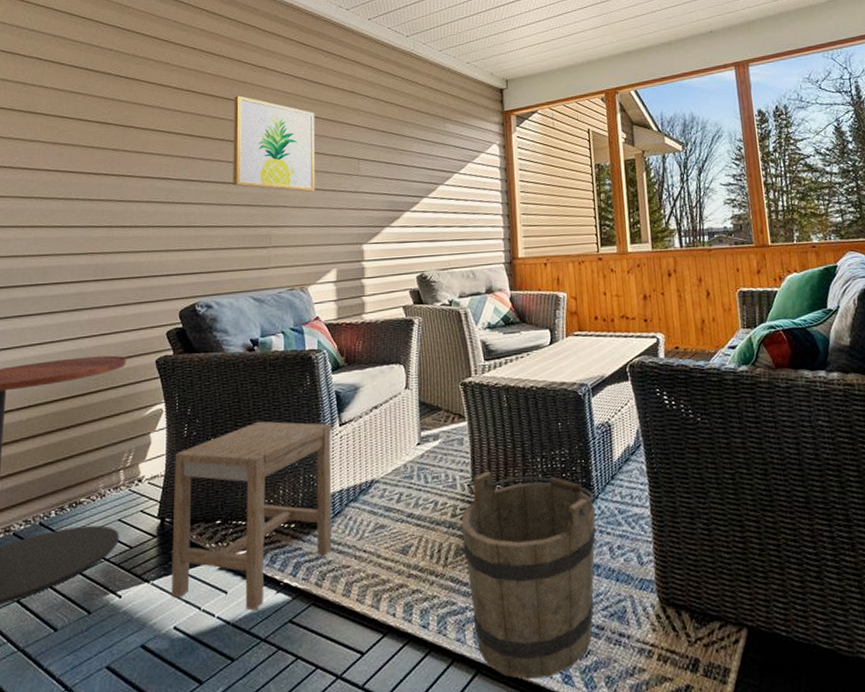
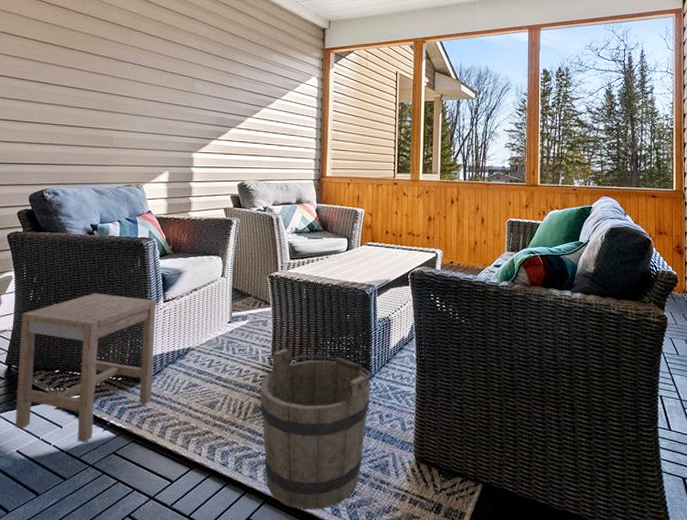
wall art: present [233,95,315,192] -> none [81,10,158,103]

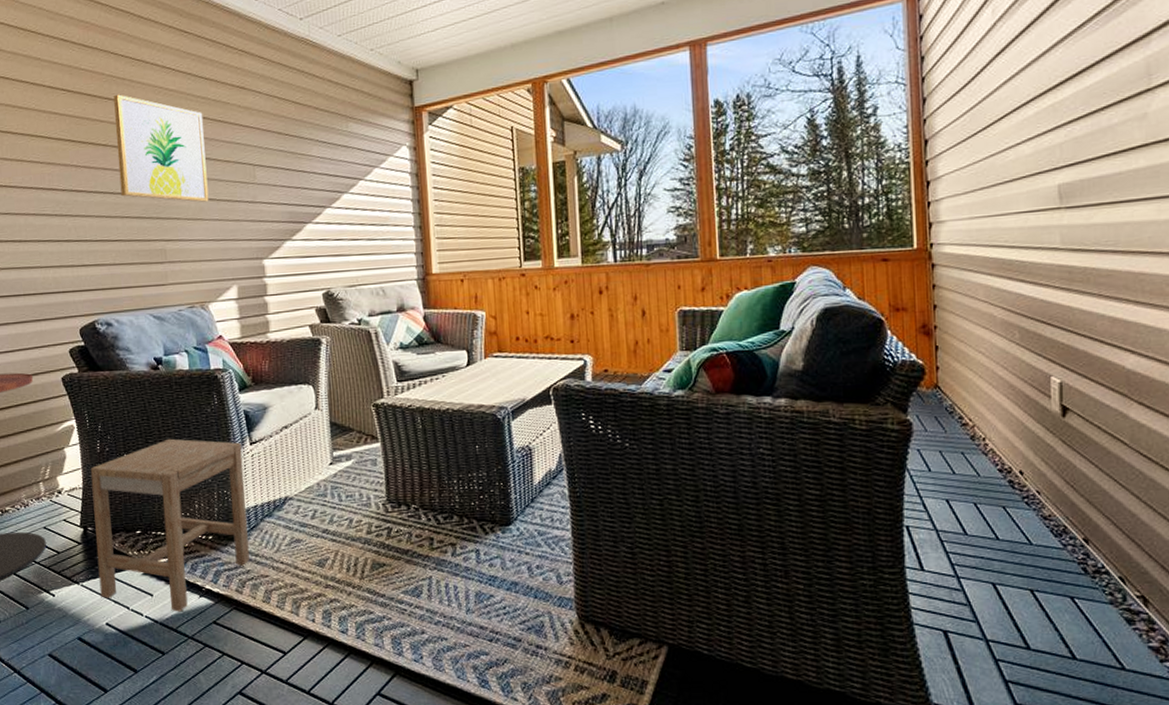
wall art: none [81,10,158,103] -> present [113,94,209,202]
bucket: present [260,348,371,510] -> none [376,491,515,682]

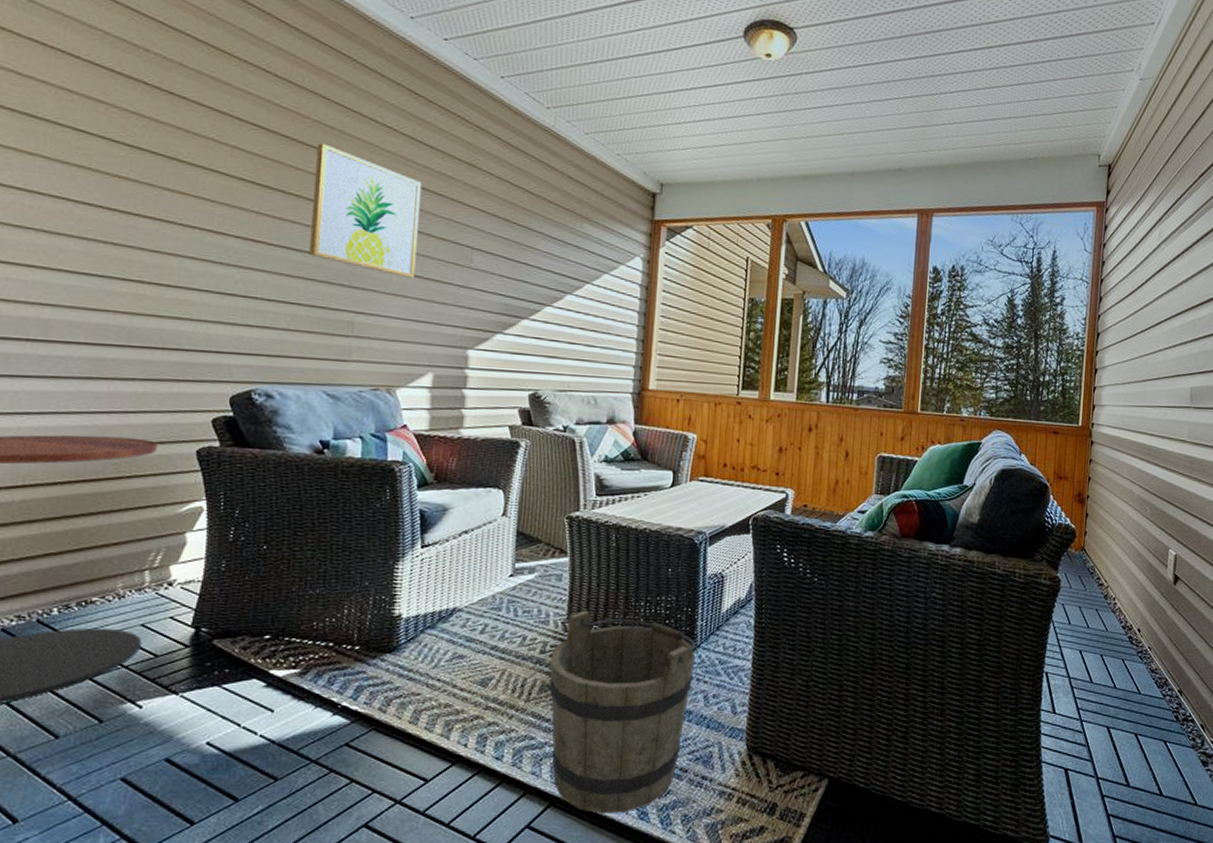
stool: present [90,438,250,612] -> none [205,533,411,732]
bucket: none [376,491,515,682] -> present [549,610,696,814]

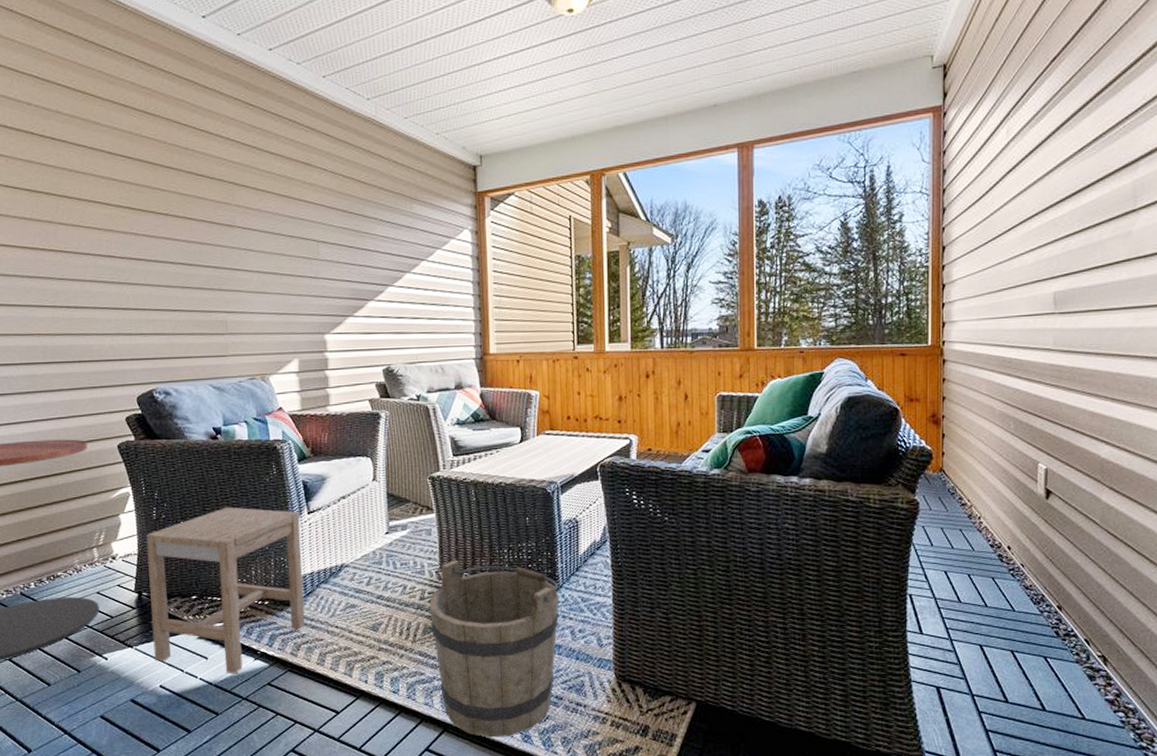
stool: none [205,533,411,732] -> present [146,507,305,674]
wall art: present [309,143,422,278] -> none [176,164,272,276]

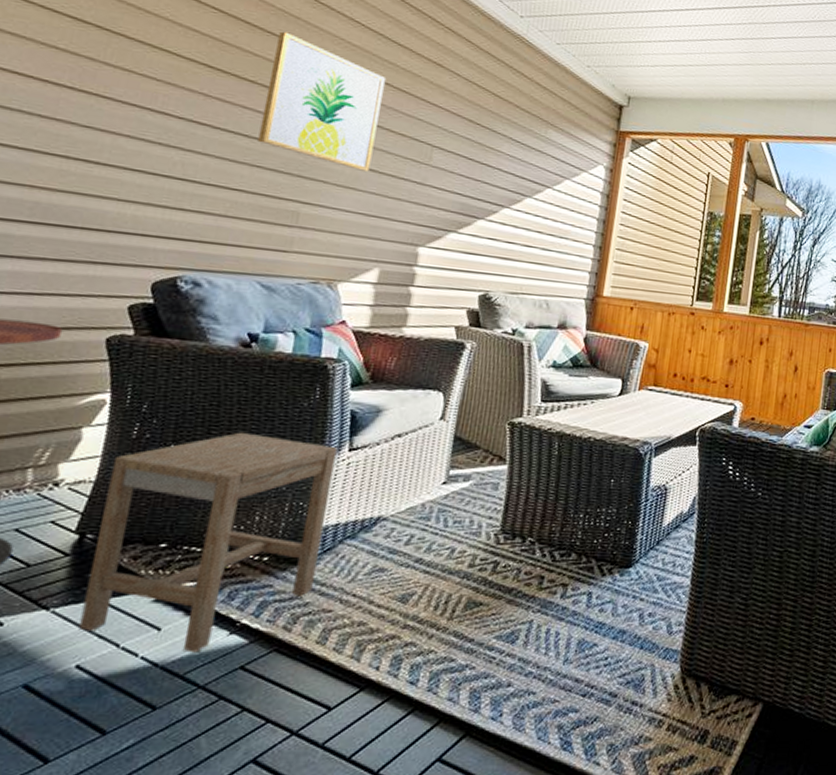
wall art: none [176,164,272,276] -> present [257,31,387,172]
bucket: present [428,559,560,738] -> none [471,521,635,745]

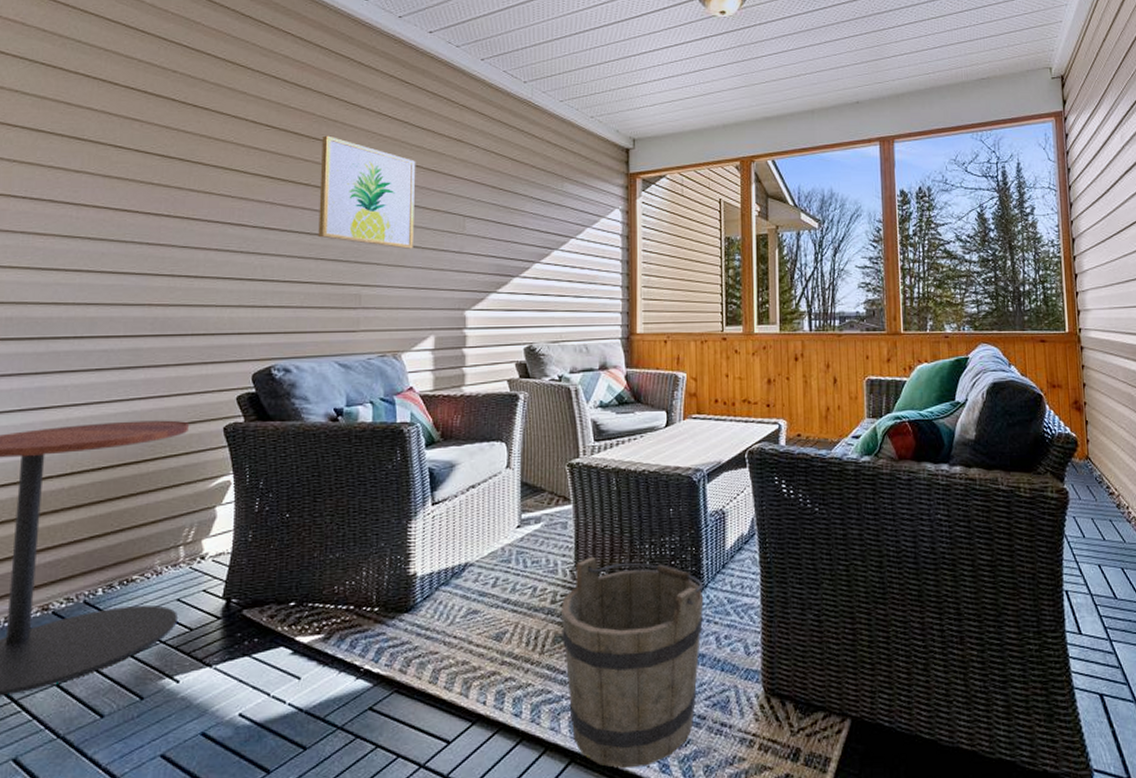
stool: present [78,432,338,653] -> none [237,497,422,698]
bucket: none [471,521,635,745] -> present [560,556,704,769]

